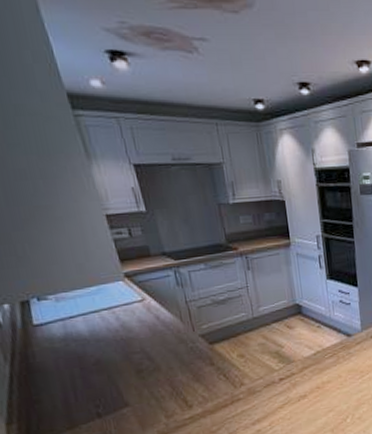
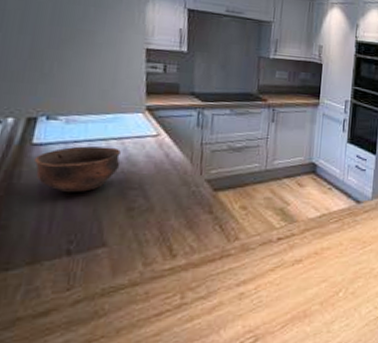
bowl: none [40,317,118,365] -> present [34,146,121,193]

